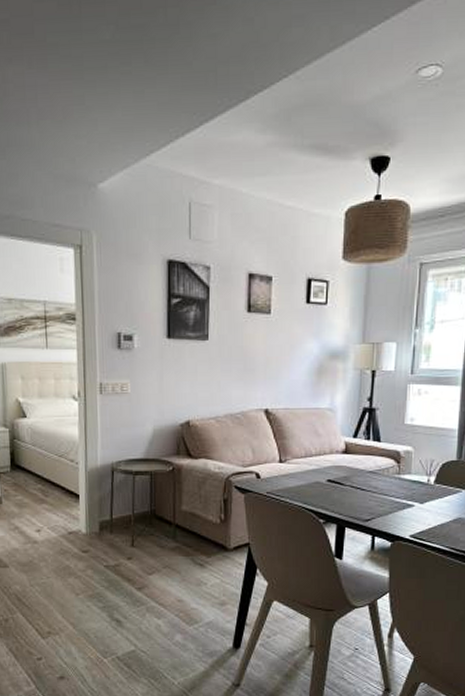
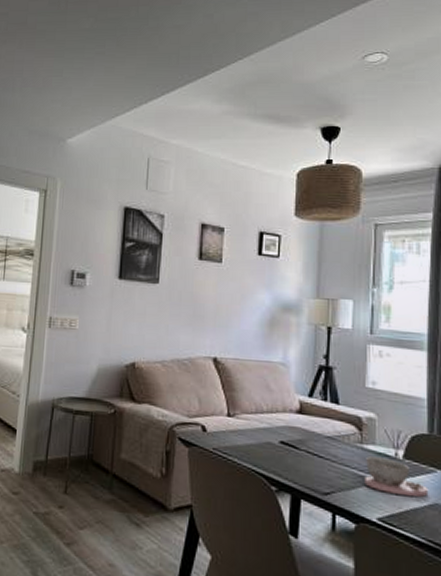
bowl: none [400,484,454,515] -> present [365,456,429,497]

